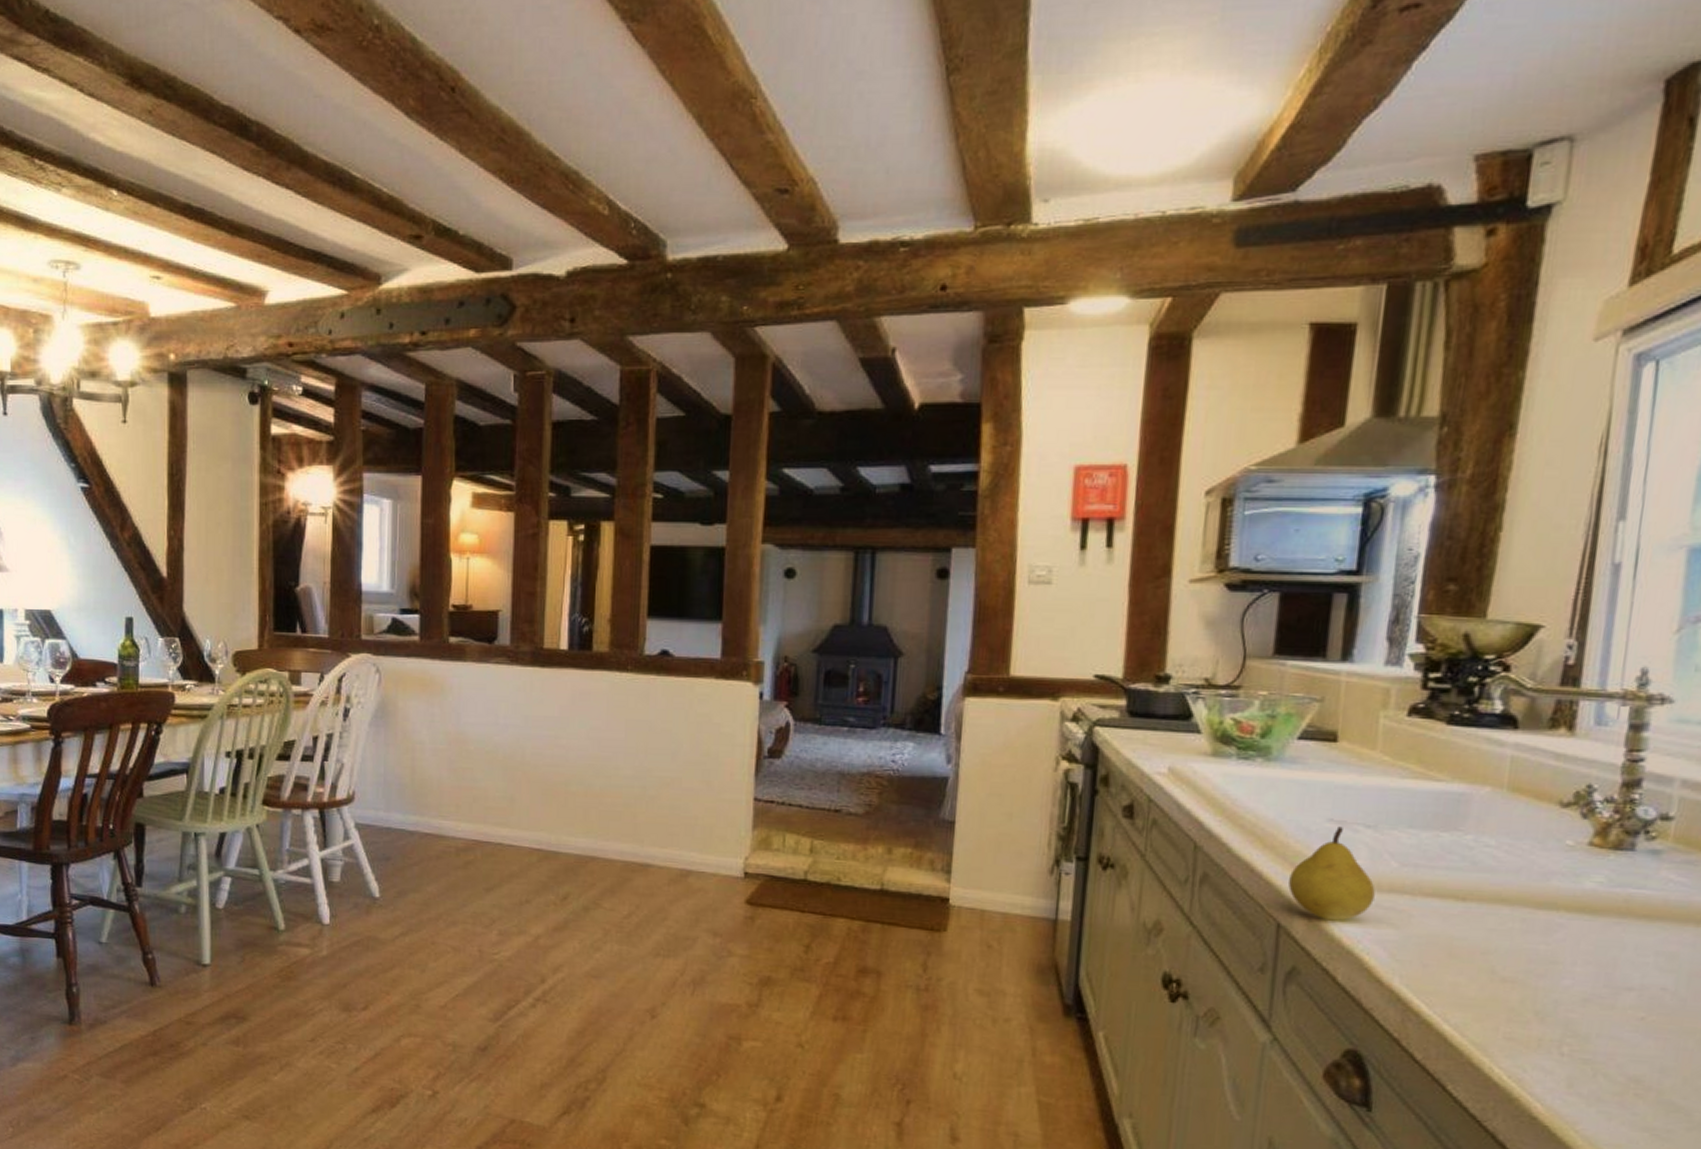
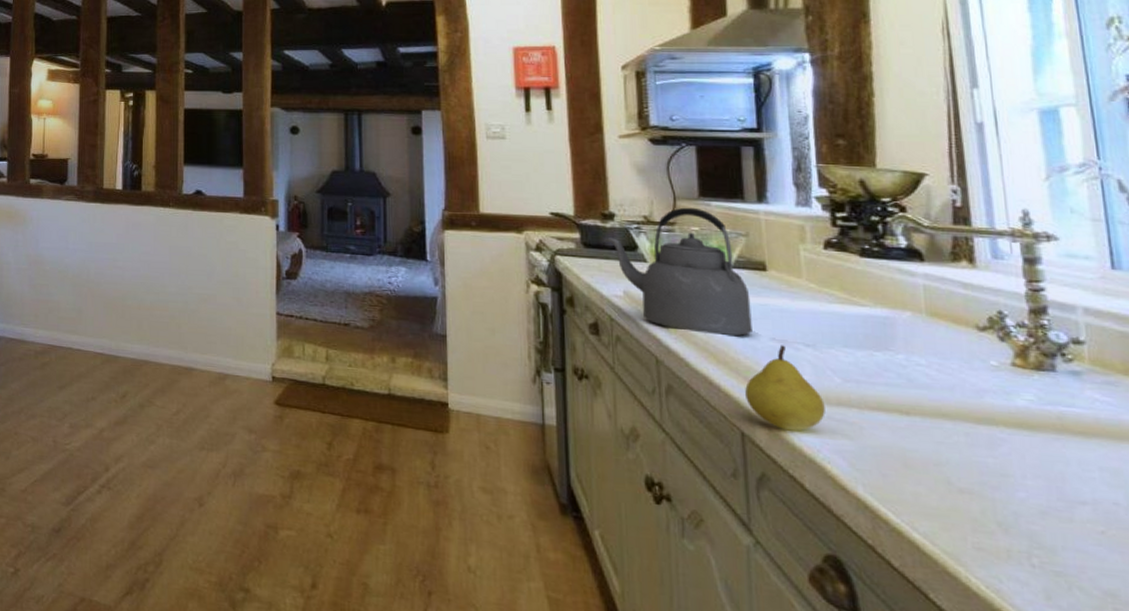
kettle: none [1153,667,1313,817] -> present [603,207,752,336]

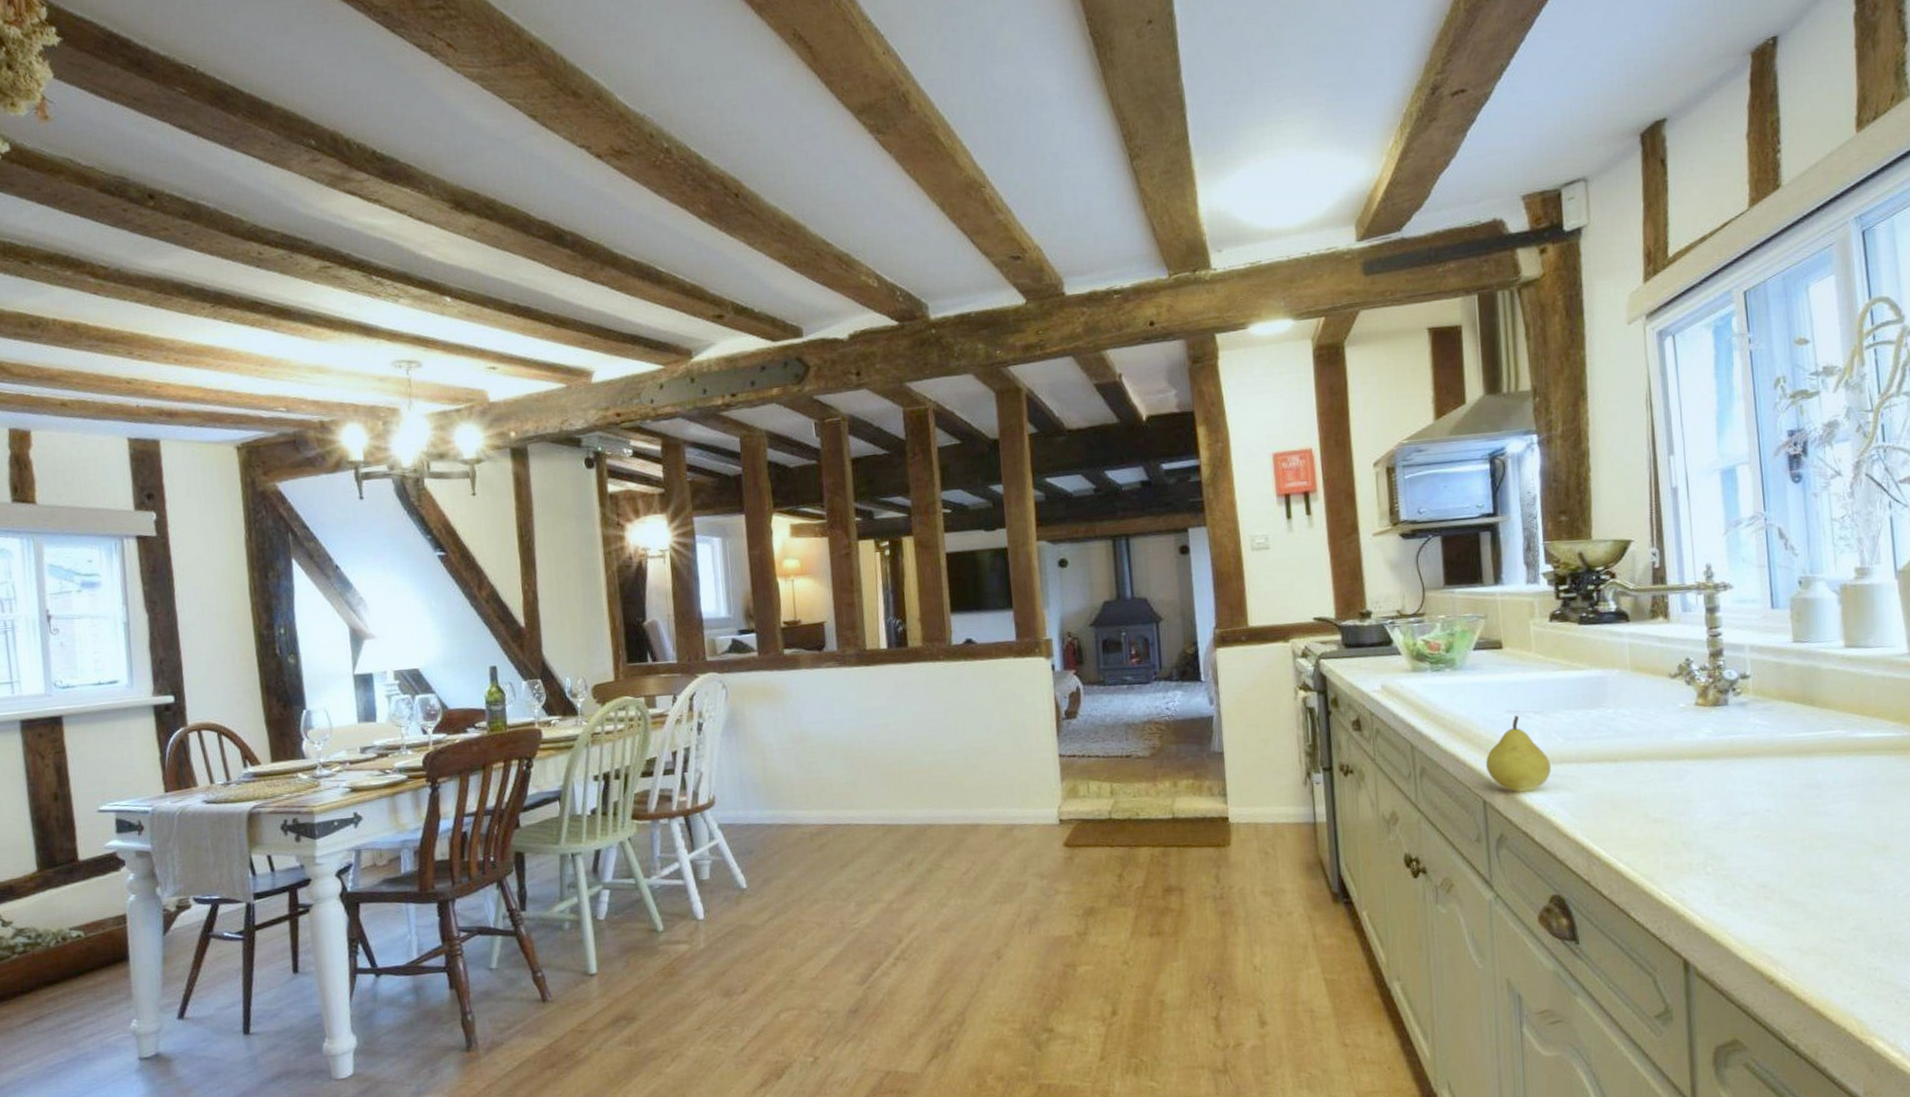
kettle: present [603,207,752,336] -> none [1362,596,1491,715]

